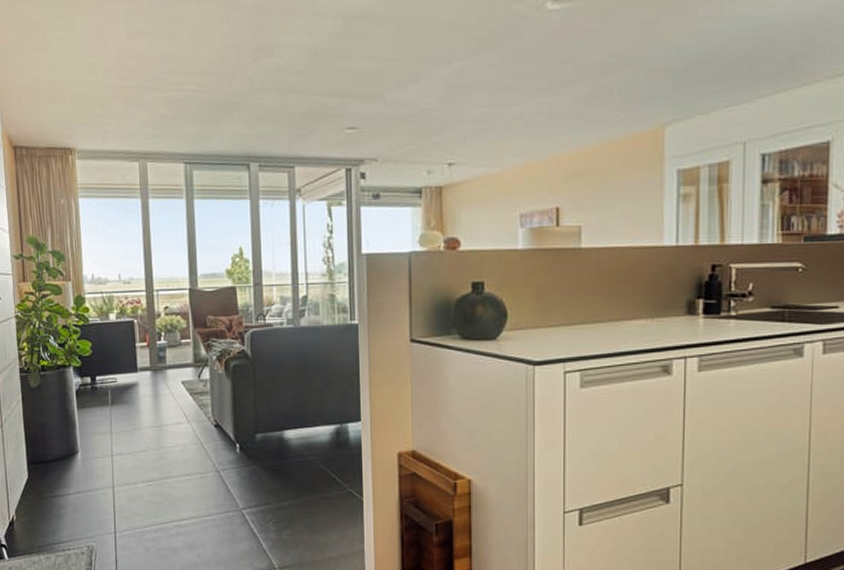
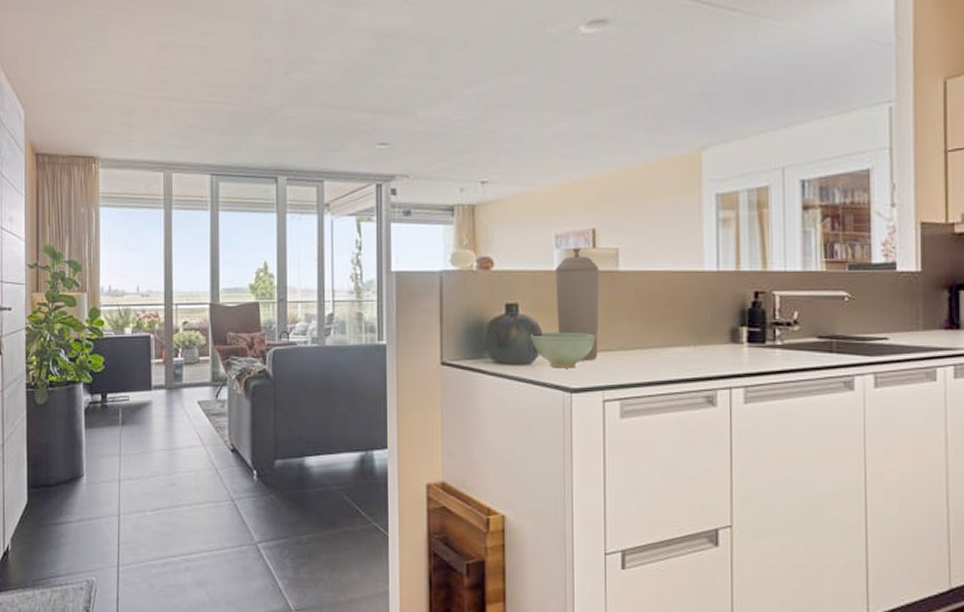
bowl: none [495,308,559,343] -> present [530,332,597,368]
canister: none [519,227,562,335] -> present [555,248,599,361]

